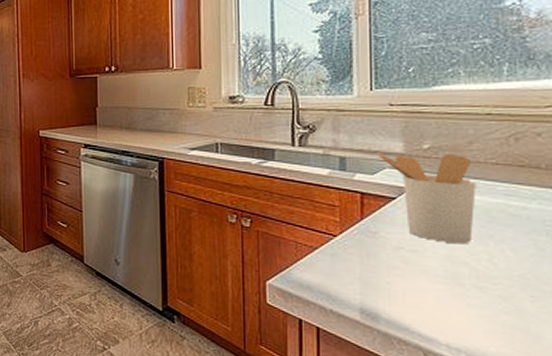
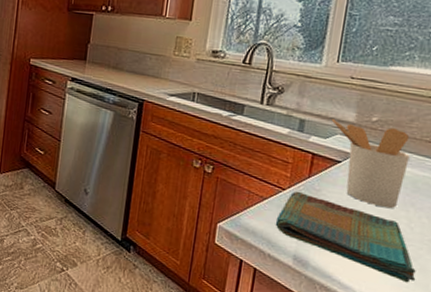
dish towel: none [332,236,512,328] -> present [275,191,416,283]

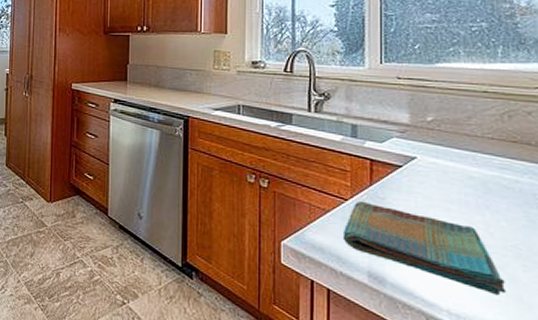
utensil holder: present [331,118,410,209] -> none [384,121,474,214]

